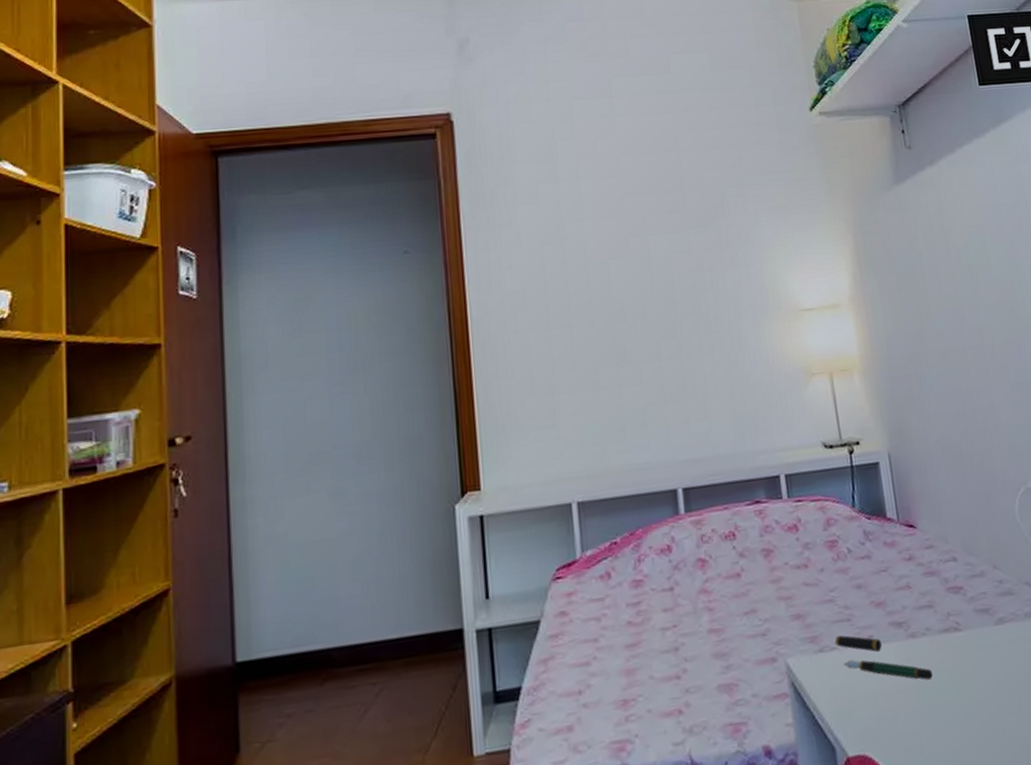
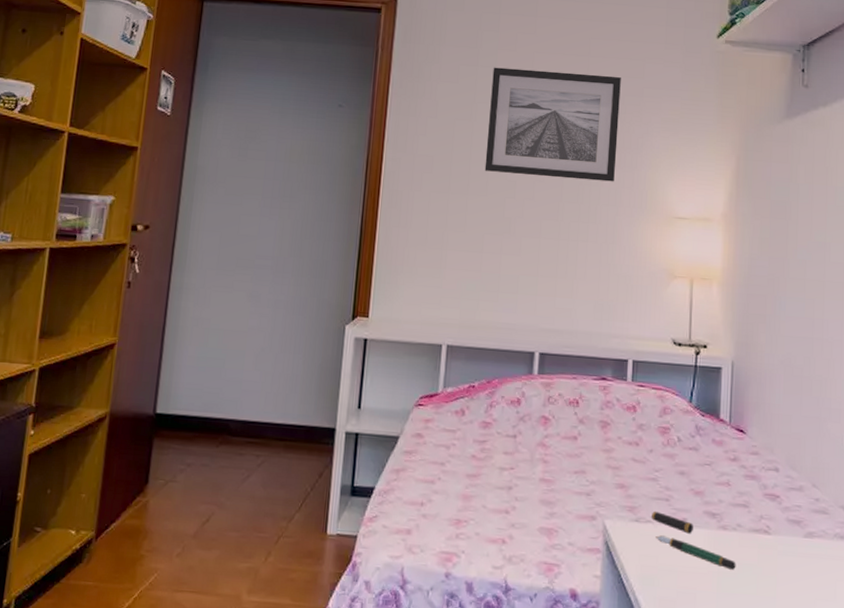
wall art: none [576,168,730,298] -> present [484,67,621,182]

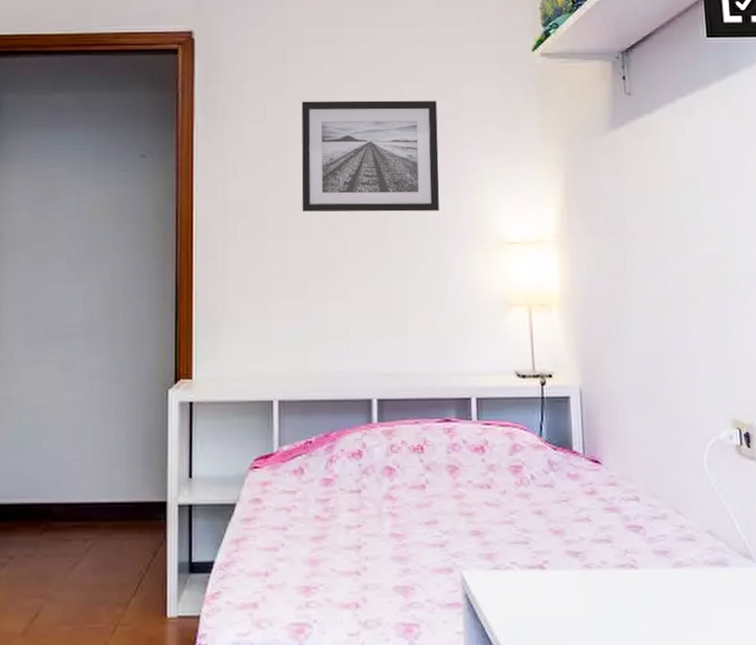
pen: present [652,510,736,570] -> none [511,556,605,611]

